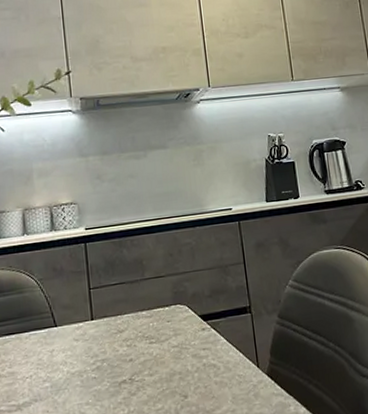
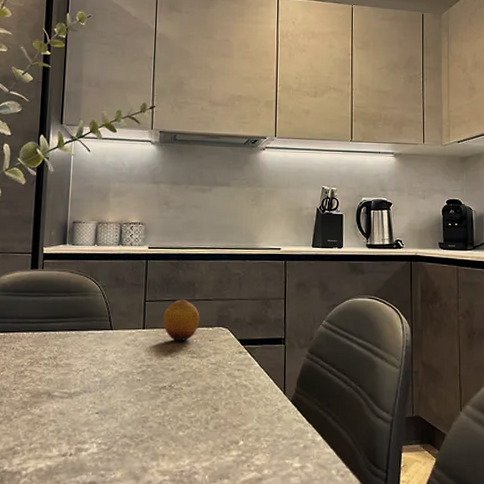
fruit: none [112,280,154,328] -> present [163,299,200,341]

